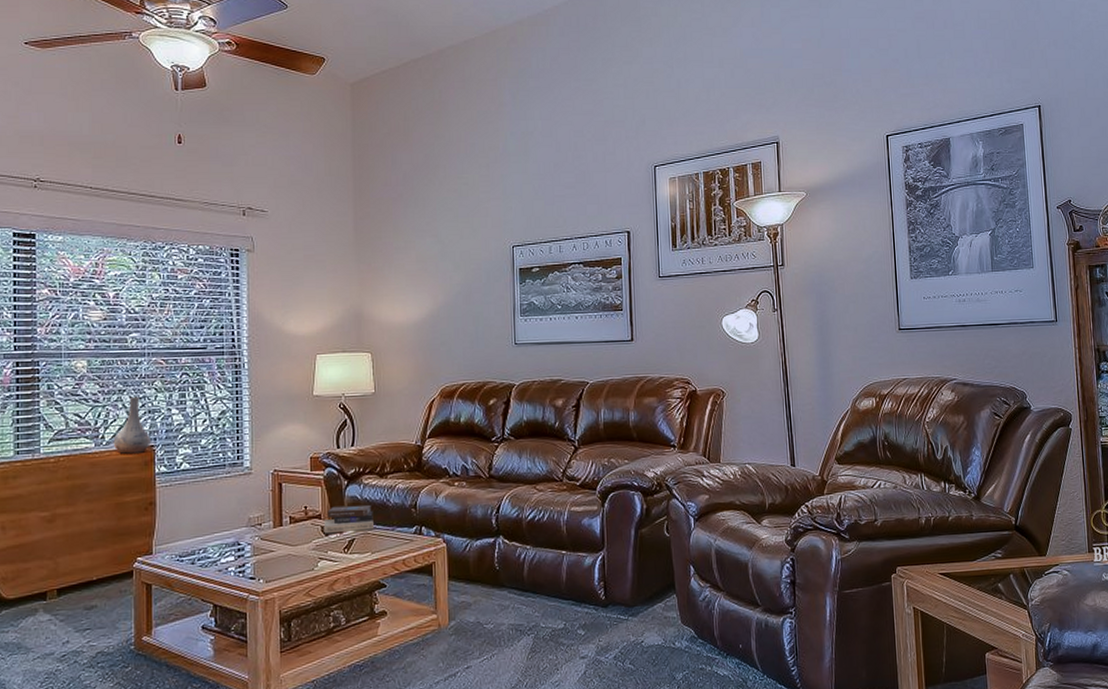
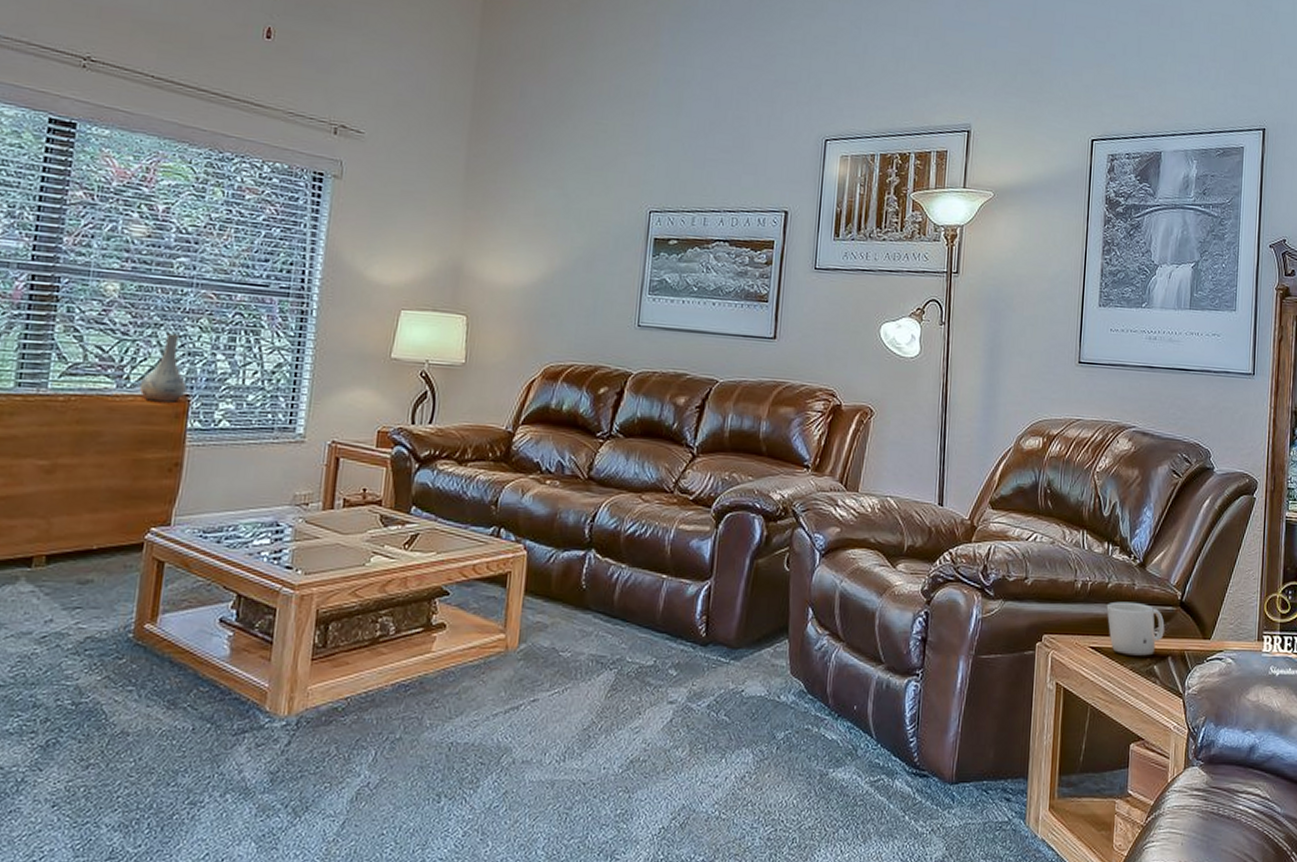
books: present [323,504,375,534] -> none [382,492,445,526]
mug: none [949,530,1004,578] -> present [1106,601,1165,657]

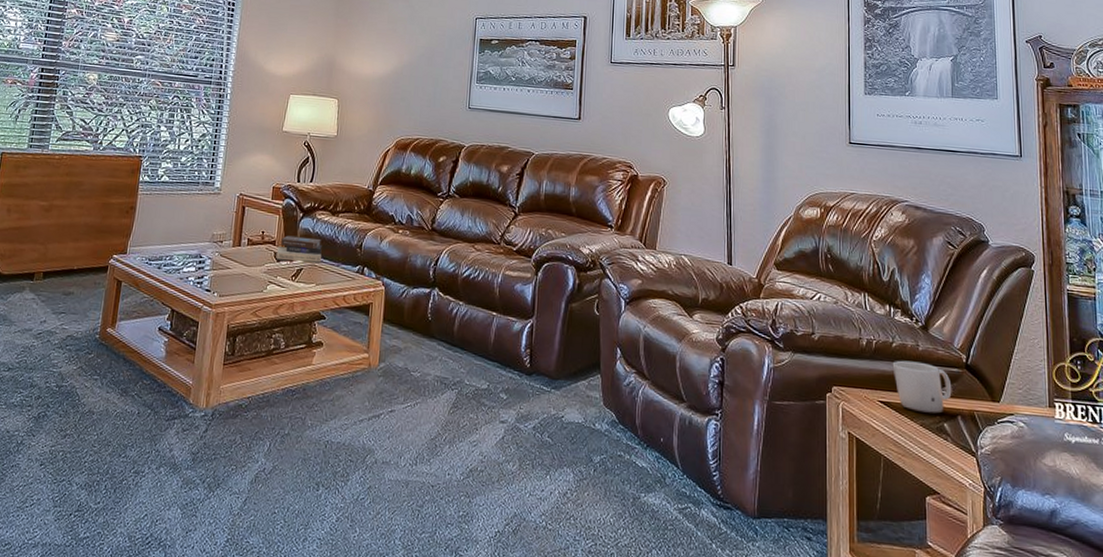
vase: present [139,333,187,404] -> none [108,110,140,162]
books: none [382,492,445,526] -> present [275,235,322,263]

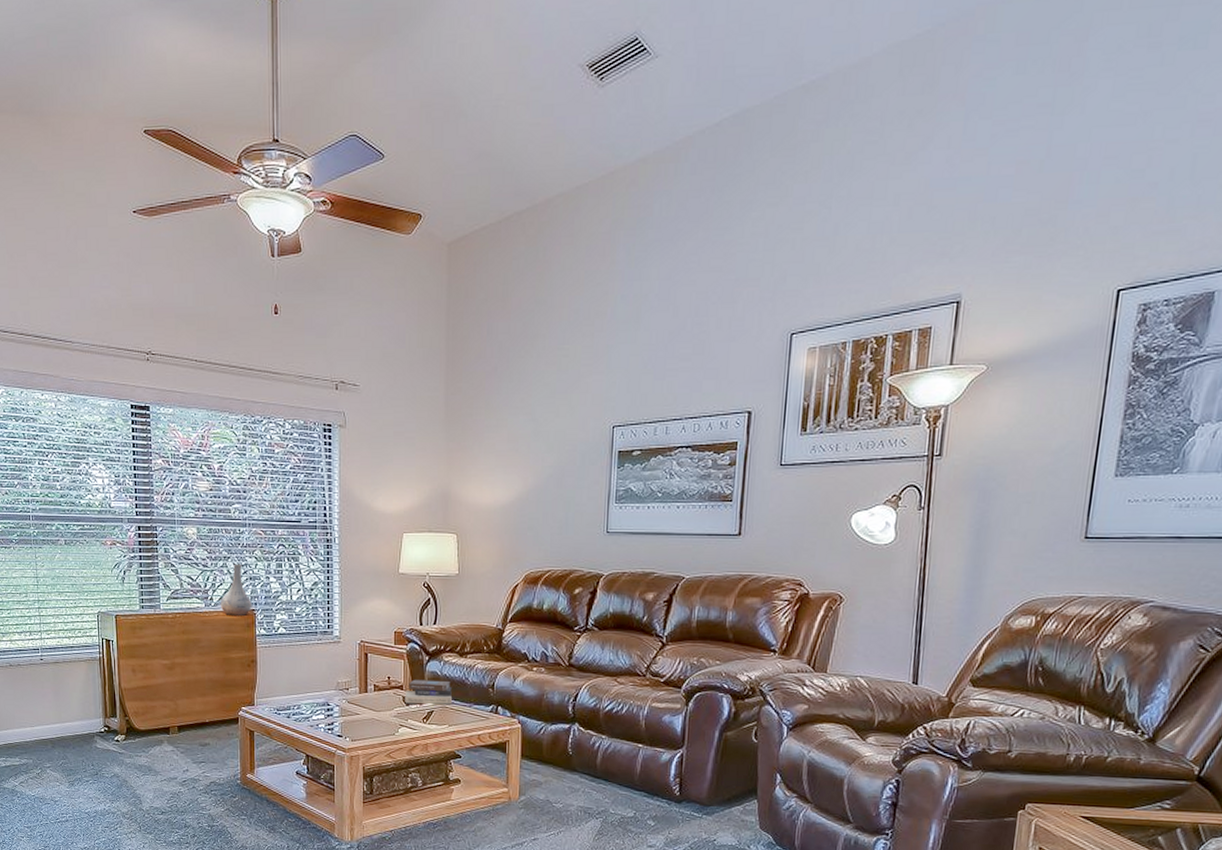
vase: none [108,110,140,162] -> present [220,563,252,617]
mug: present [892,360,952,415] -> none [1103,775,1176,828]

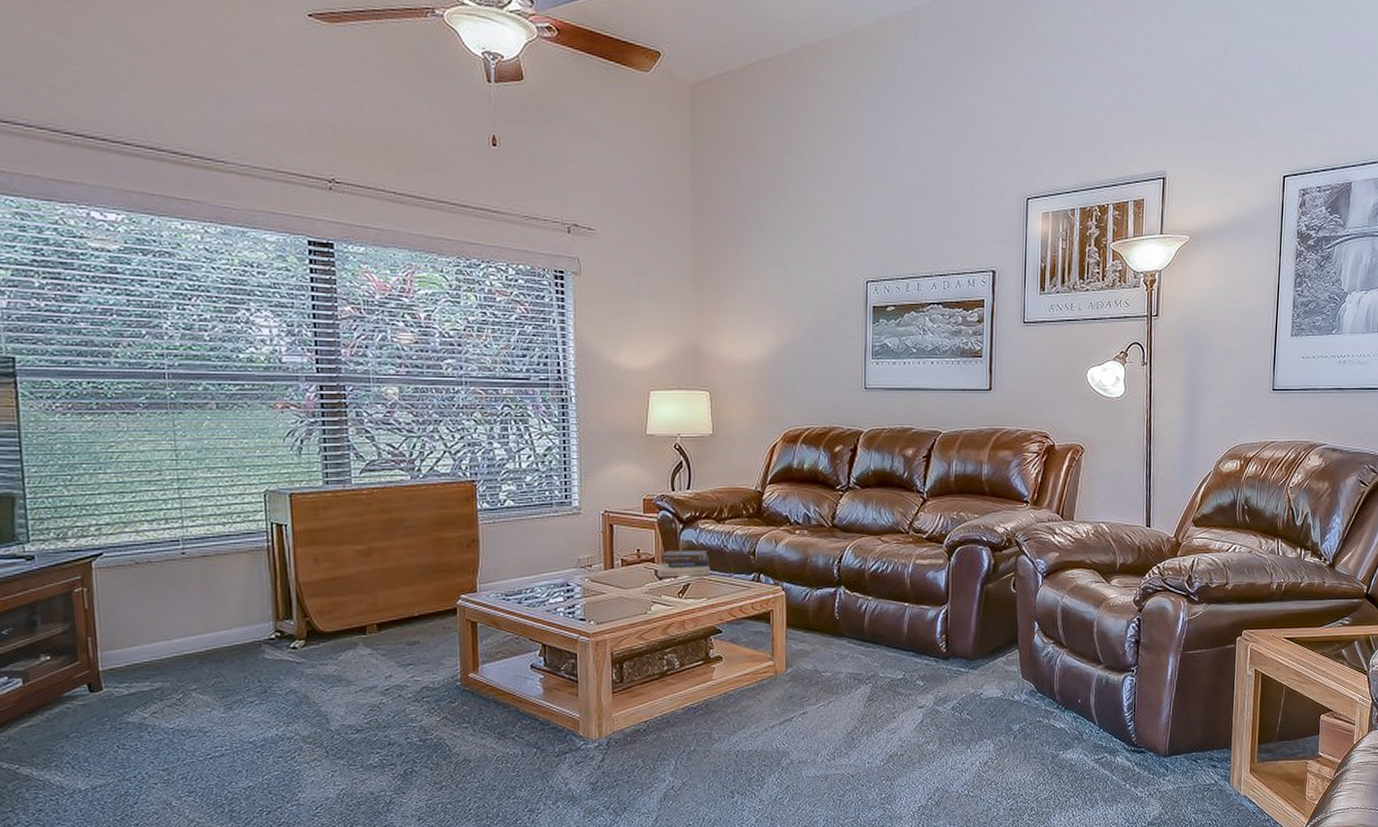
vase: present [220,563,252,617] -> none [430,428,471,489]

